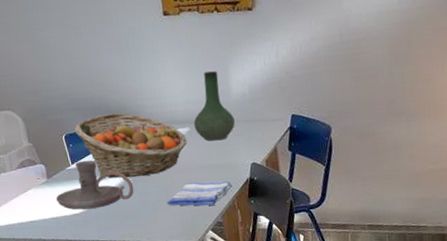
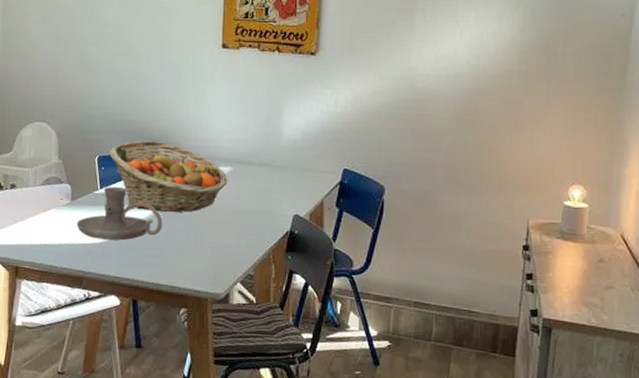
dish towel: present [166,181,232,206] -> none [195,226,270,255]
vase: present [193,71,235,141] -> none [237,111,282,186]

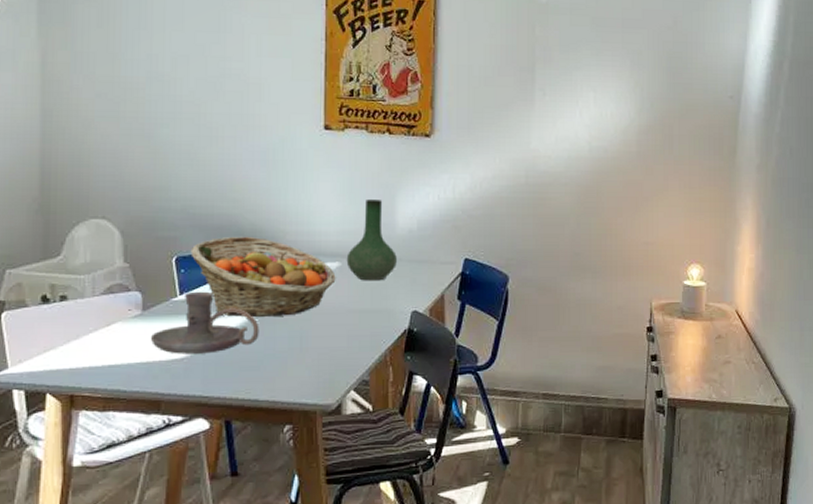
vase: none [237,111,282,186] -> present [346,200,397,281]

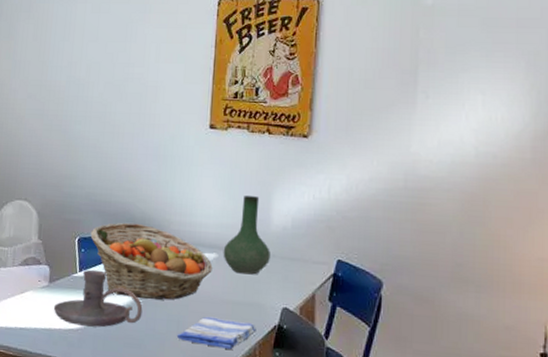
dish towel: none [300,328,386,359] -> present [176,316,256,349]

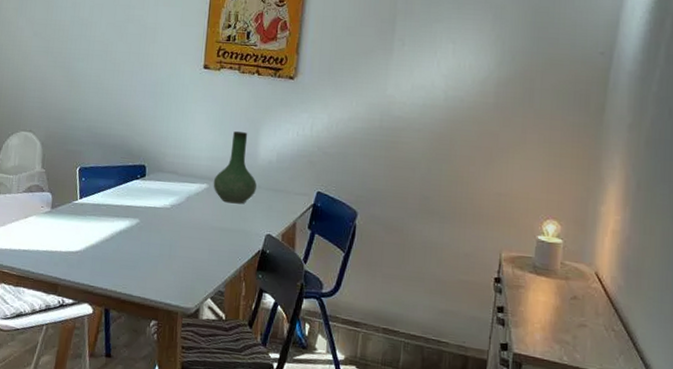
candle holder: present [53,269,143,328] -> none [55,197,138,250]
fruit basket: present [90,222,213,300] -> none [90,154,203,226]
dish towel: present [176,316,256,349] -> none [168,241,242,272]

